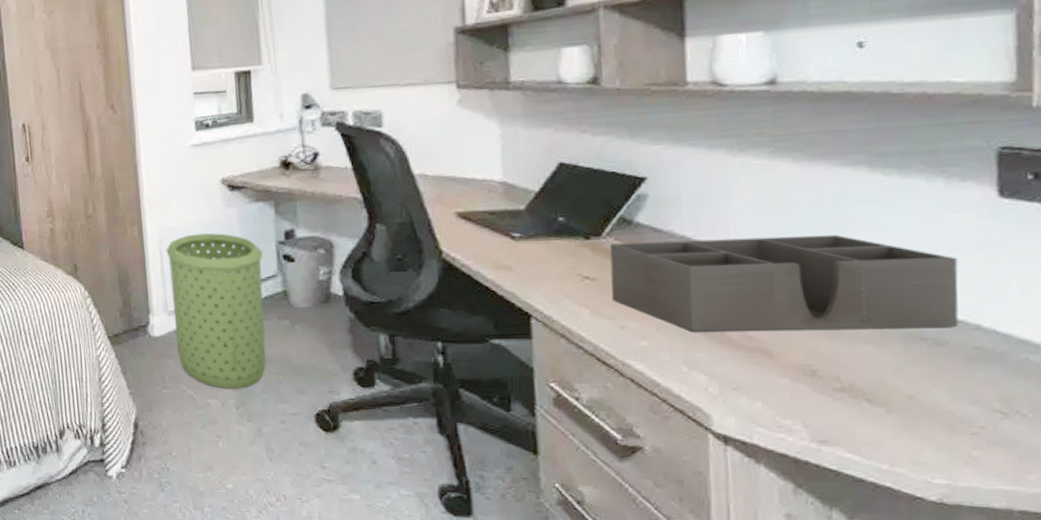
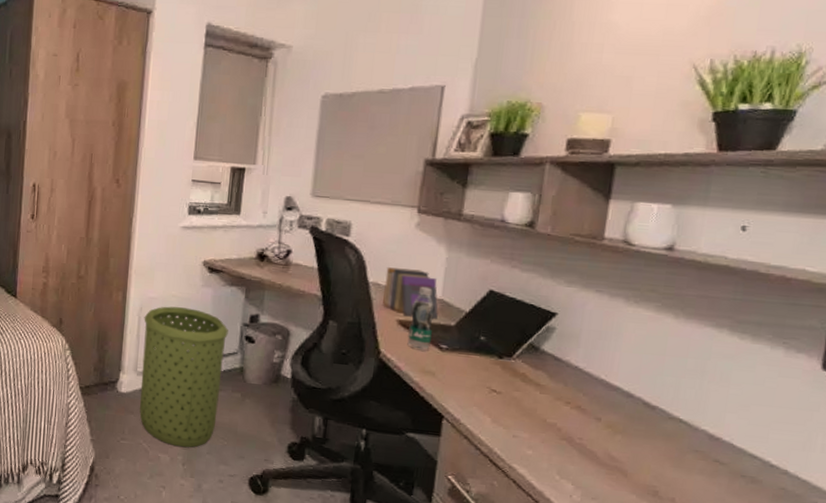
books: none [432,152,503,208] -> present [383,267,438,320]
bottle: none [469,171,500,245] -> present [407,287,436,352]
desk organizer: present [609,234,959,332] -> none [511,365,781,471]

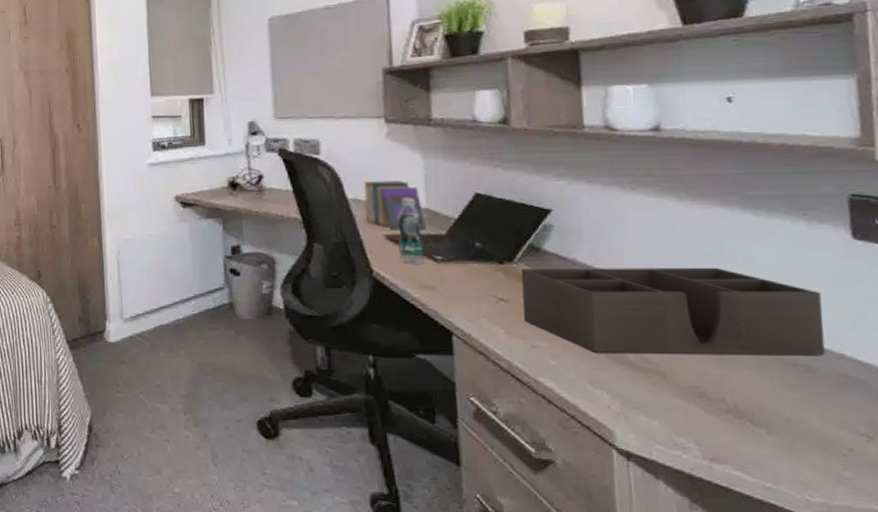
laundry basket: present [140,306,228,448] -> none [123,246,213,395]
desk organizer: none [511,365,781,471] -> present [520,267,825,356]

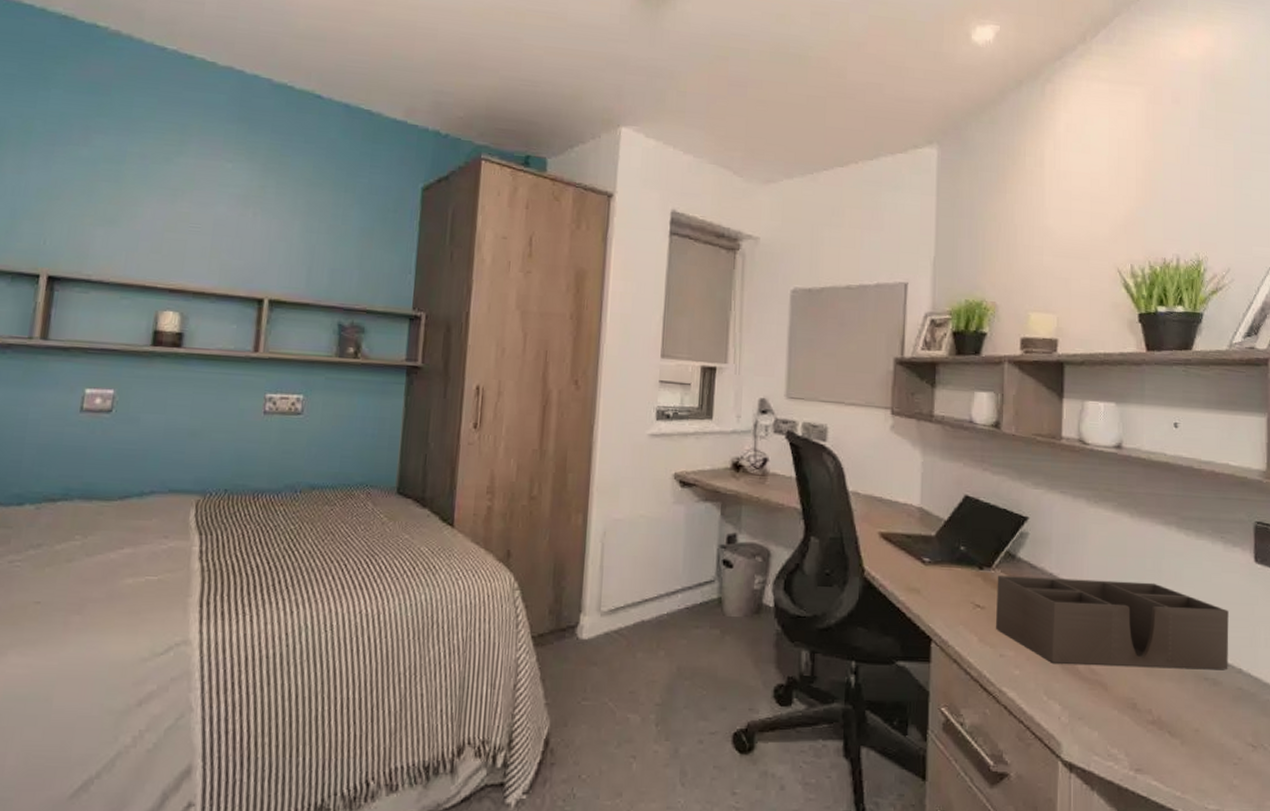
books: present [364,180,426,232] -> none [864,474,918,531]
bottle: present [397,198,424,266] -> none [890,495,916,567]

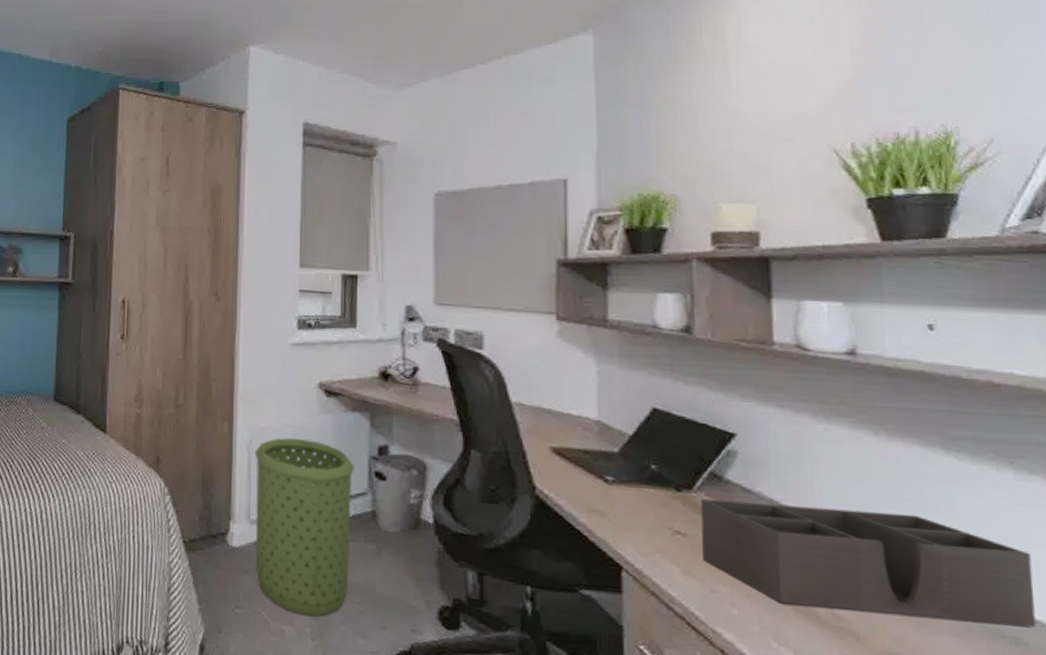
laundry basket: none [604,529,704,703] -> present [254,438,354,617]

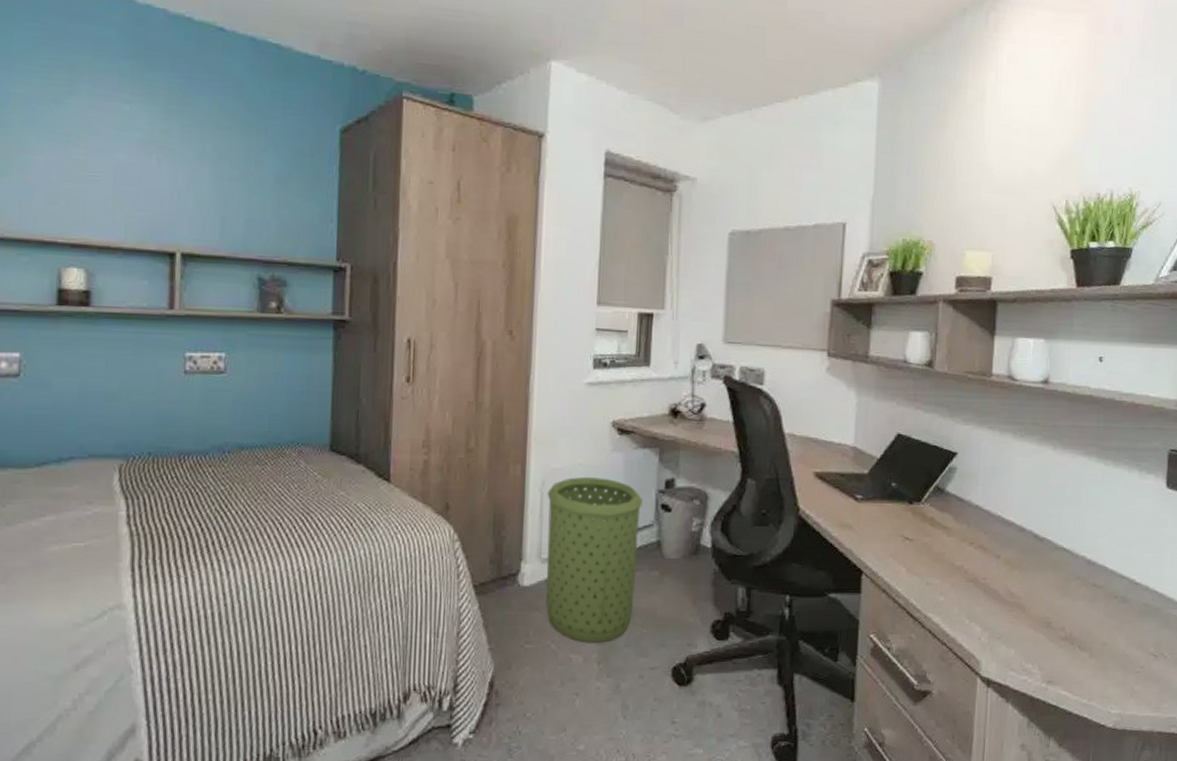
desk organizer: present [700,499,1036,628] -> none [923,509,1140,589]

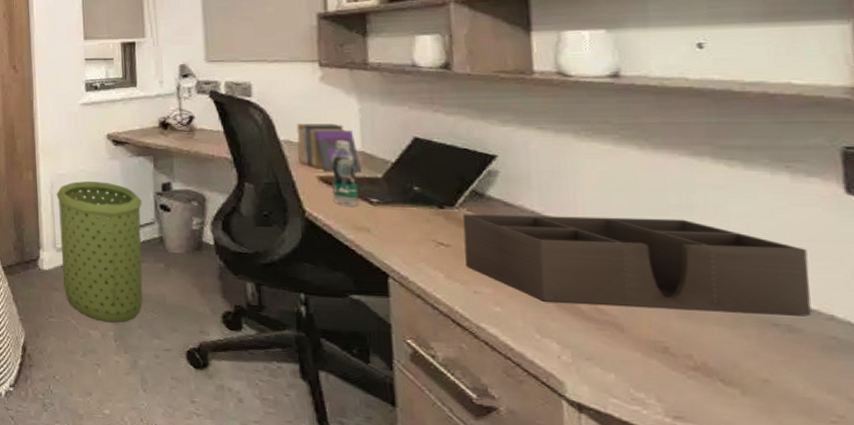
books: none [799,416,852,469] -> present [296,123,361,174]
bottle: none [824,435,849,504] -> present [330,141,359,208]
desk organizer: none [923,509,1140,589] -> present [462,214,812,317]

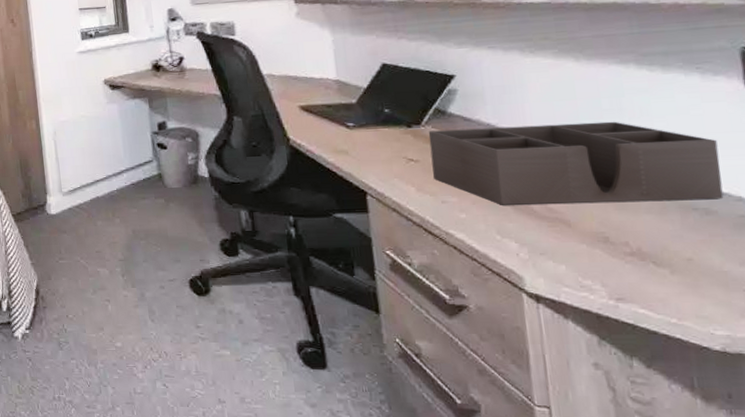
laundry basket: present [56,181,143,323] -> none [59,125,146,259]
books: present [296,123,361,174] -> none [277,55,338,102]
bottle: present [330,141,359,208] -> none [310,71,337,133]

